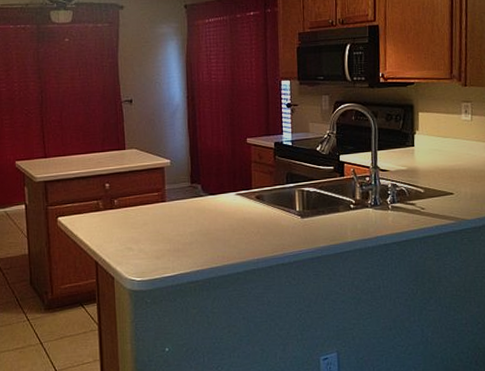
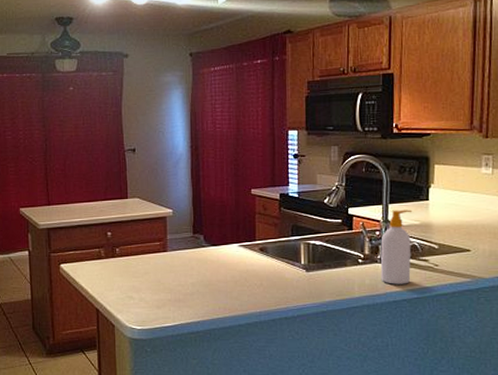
soap bottle: none [371,155,400,228] -> present [380,209,413,284]

